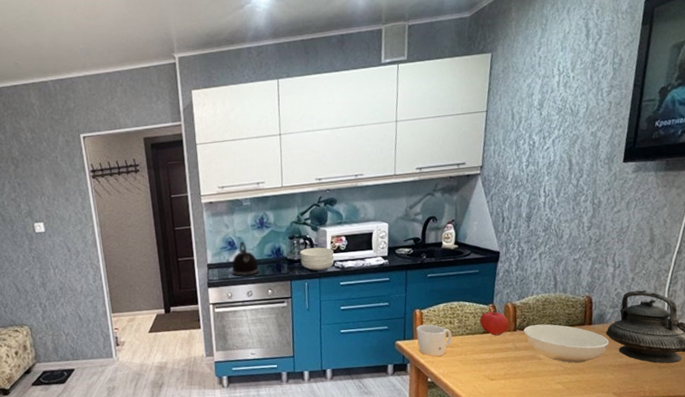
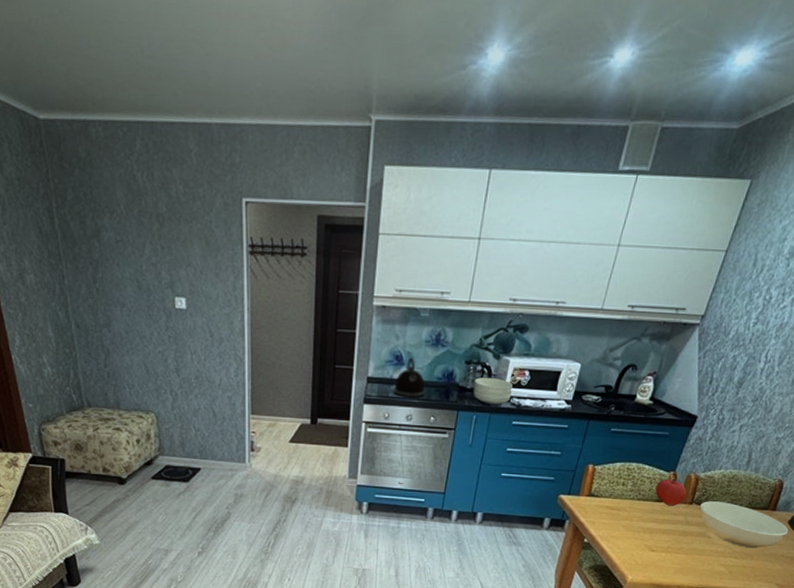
mug: present [416,324,453,357] -> none [581,481,622,518]

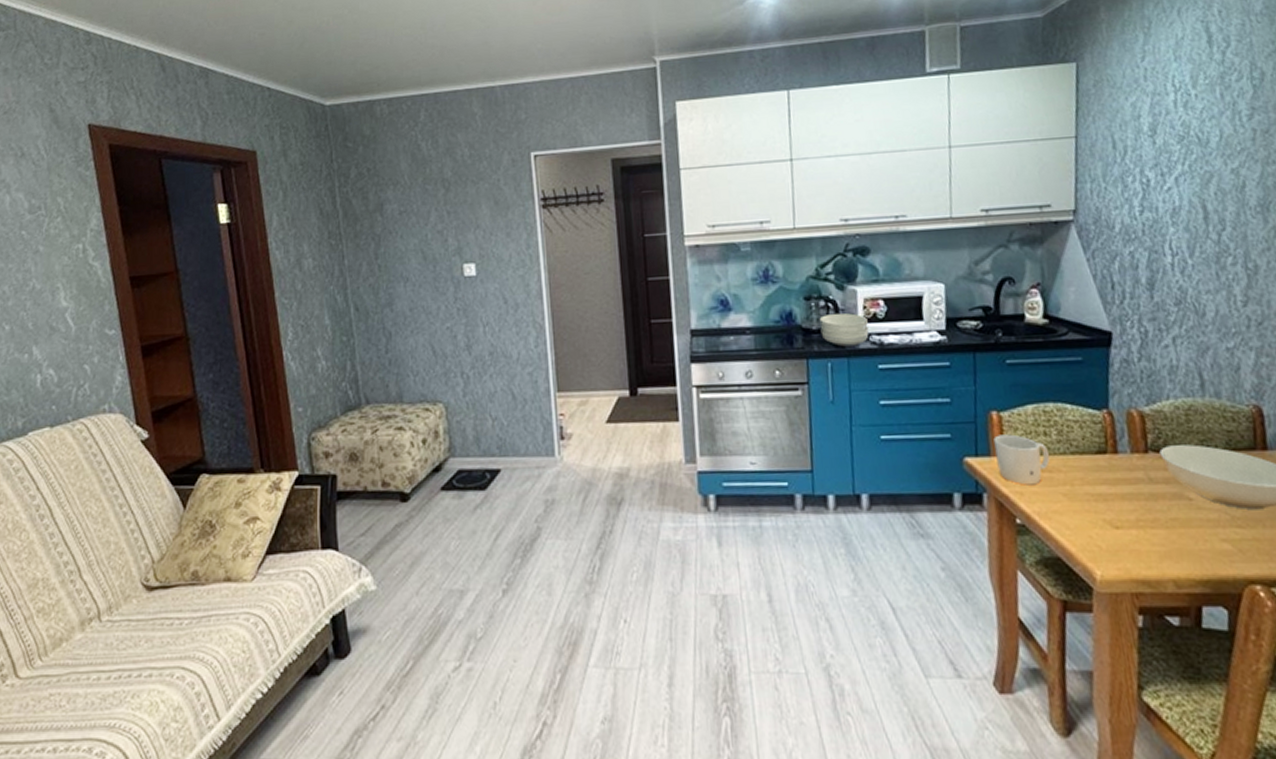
kettle: present [393,357,425,398] -> none [724,300,763,350]
mug: none [581,481,622,518] -> present [993,434,1050,486]
fruit: present [655,479,687,506] -> none [1089,420,1137,458]

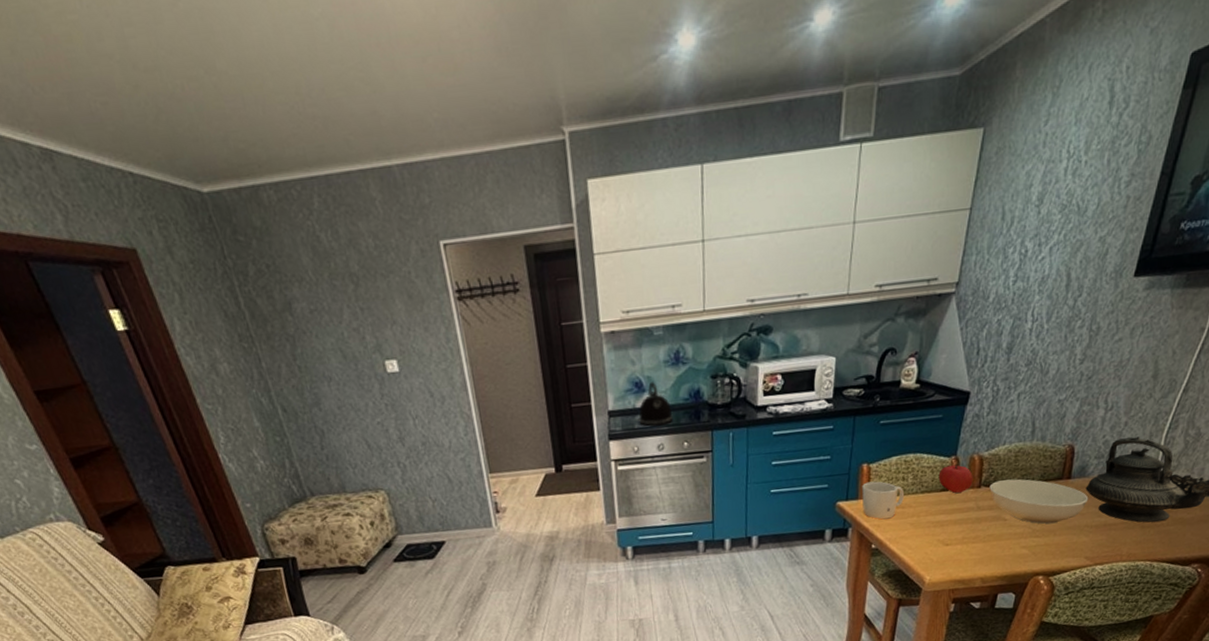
kettle: none [724,300,763,350] -> present [639,382,673,427]
bowl: present [819,313,869,348] -> none [724,388,767,419]
fruit: none [1089,420,1137,458] -> present [938,464,973,494]

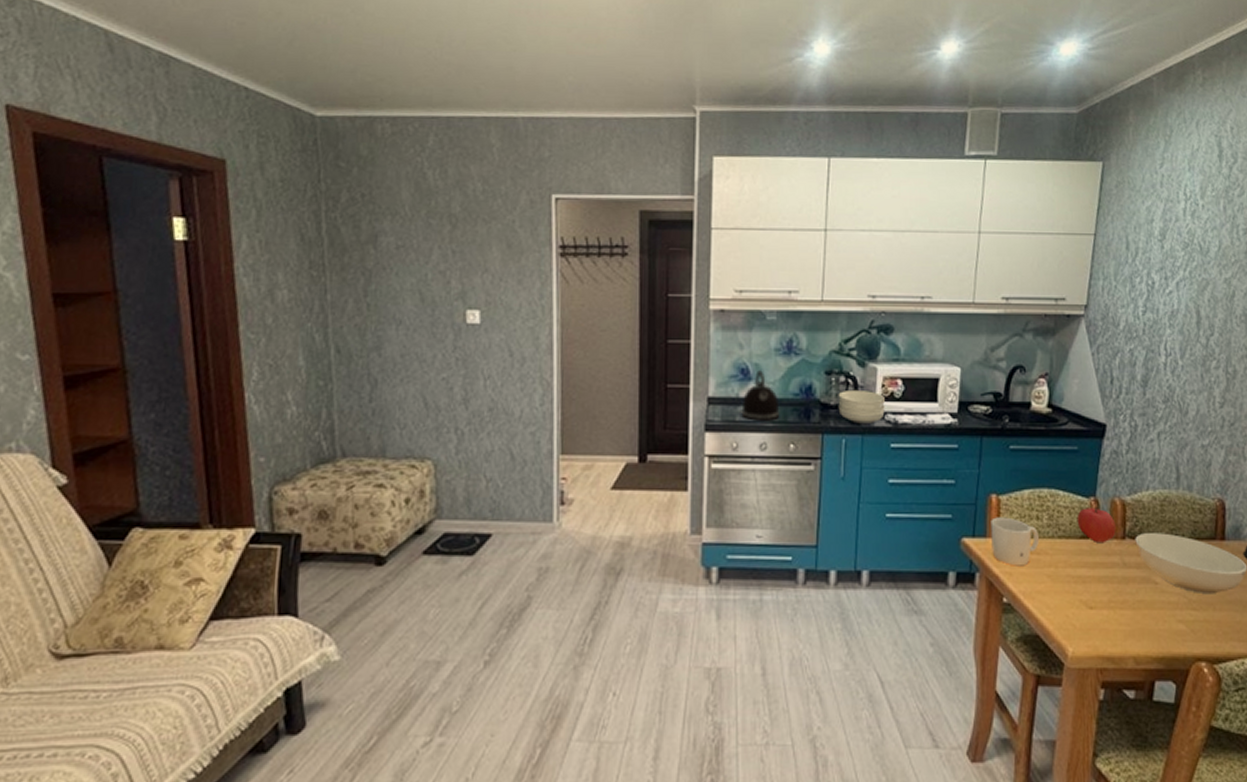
bowl: none [724,388,767,419] -> present [838,391,885,425]

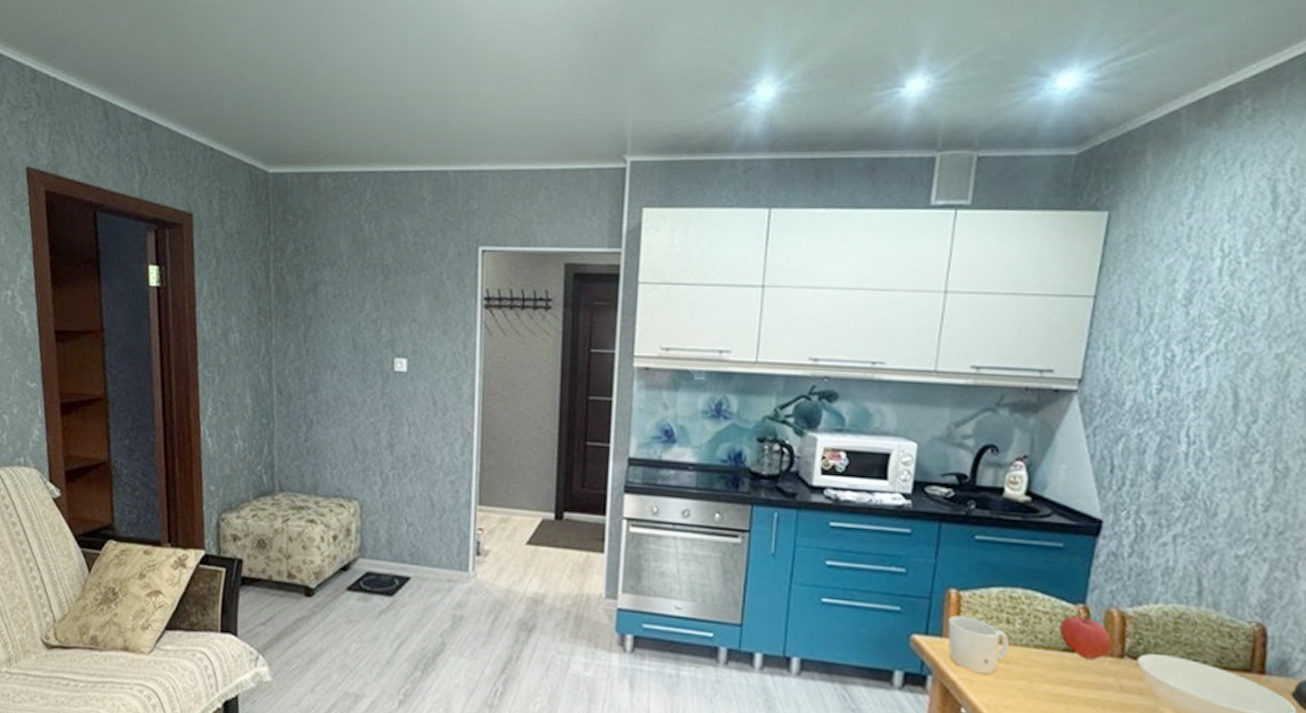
kettle: present [741,370,780,421] -> none [663,433,706,487]
bowl: present [838,391,885,425] -> none [771,460,825,500]

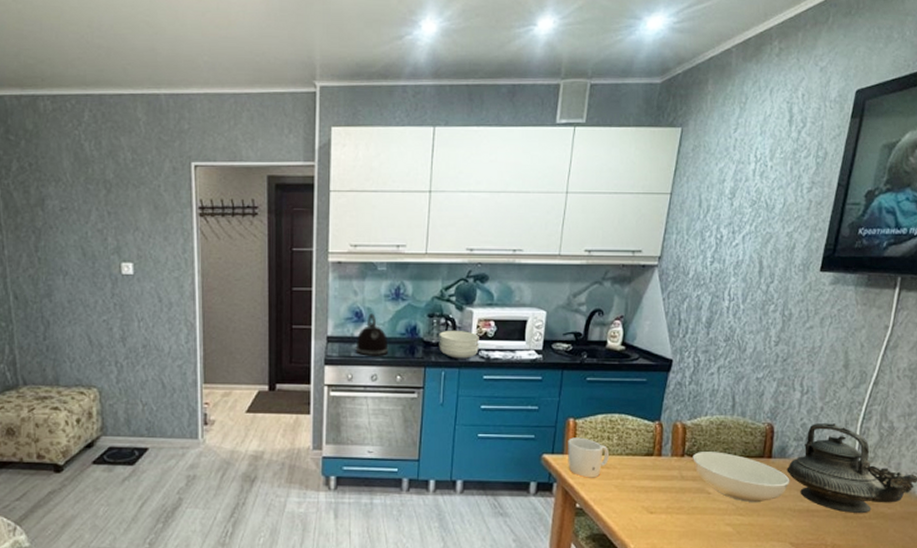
kettle: none [663,433,706,487] -> present [356,313,389,356]
bowl: none [771,460,825,500] -> present [439,331,479,360]
fruit: present [1059,616,1112,660] -> none [643,430,676,460]

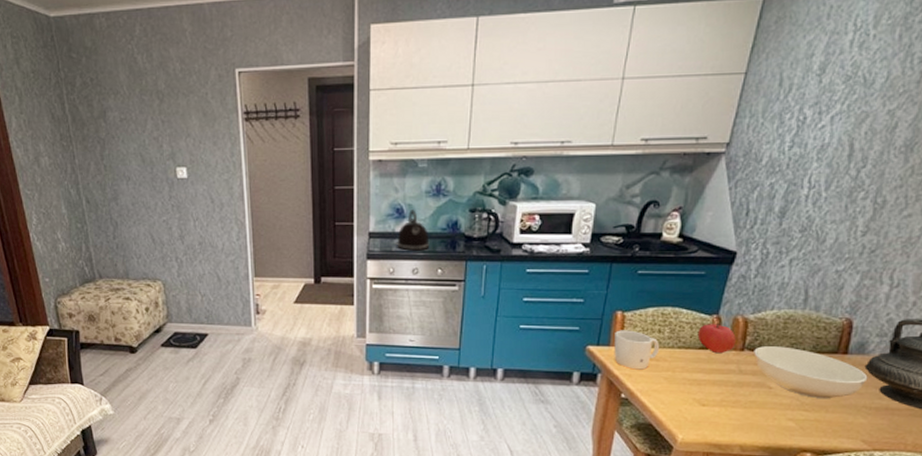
bowl: present [439,331,479,360] -> none [480,225,523,254]
fruit: none [643,430,676,460] -> present [697,324,736,354]

